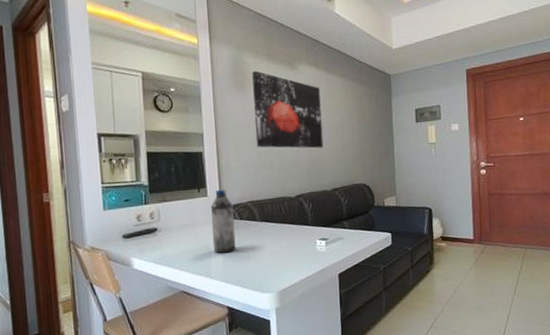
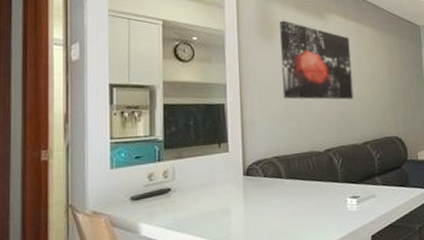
water bottle: present [211,190,236,253] -> none [232,144,259,216]

